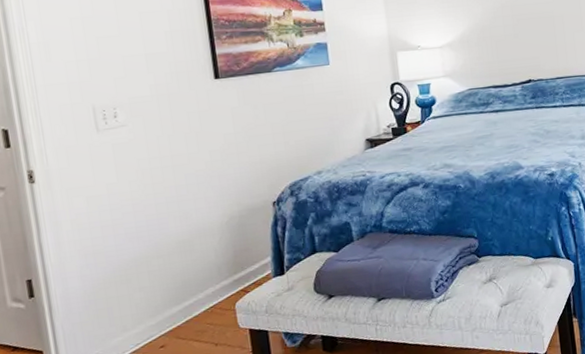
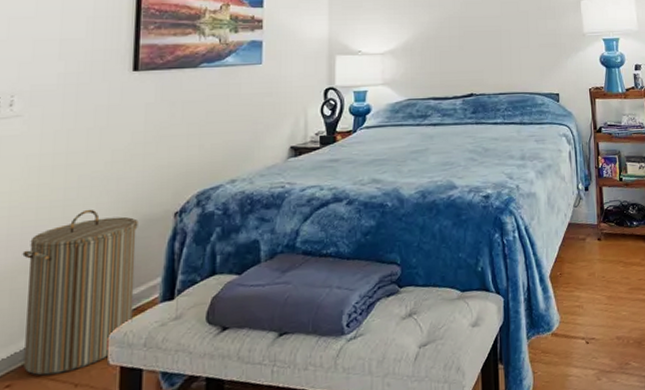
laundry hamper: none [151,202,253,338] -> present [22,209,138,376]

